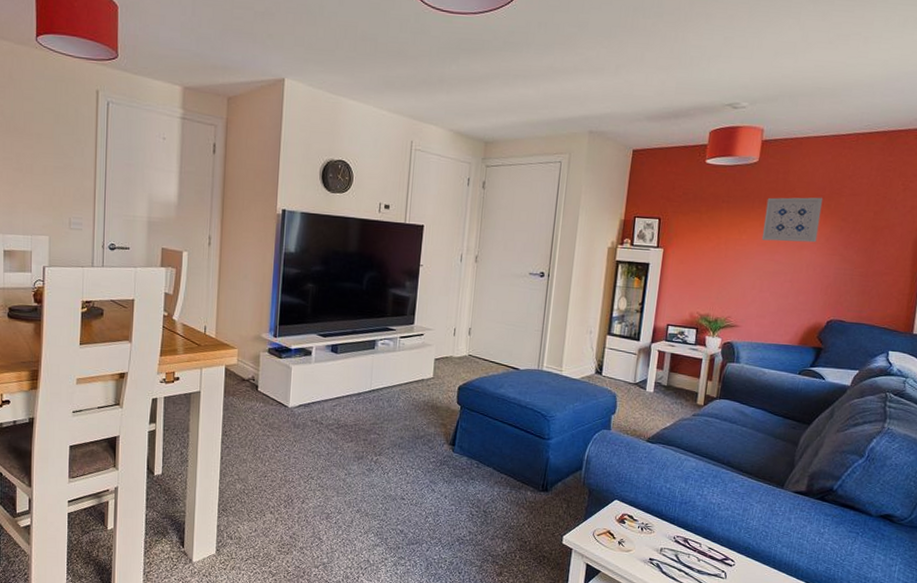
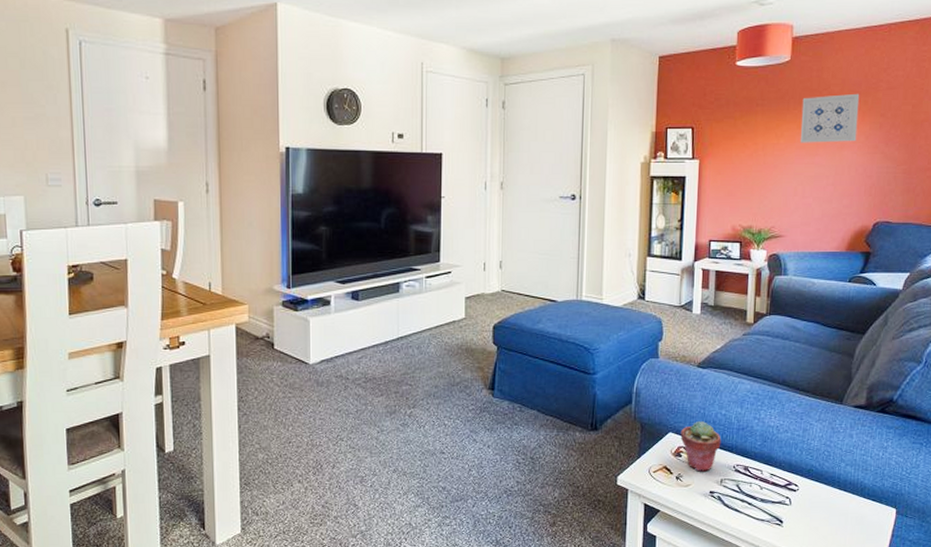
potted succulent: none [625,491,664,540] -> present [680,420,721,472]

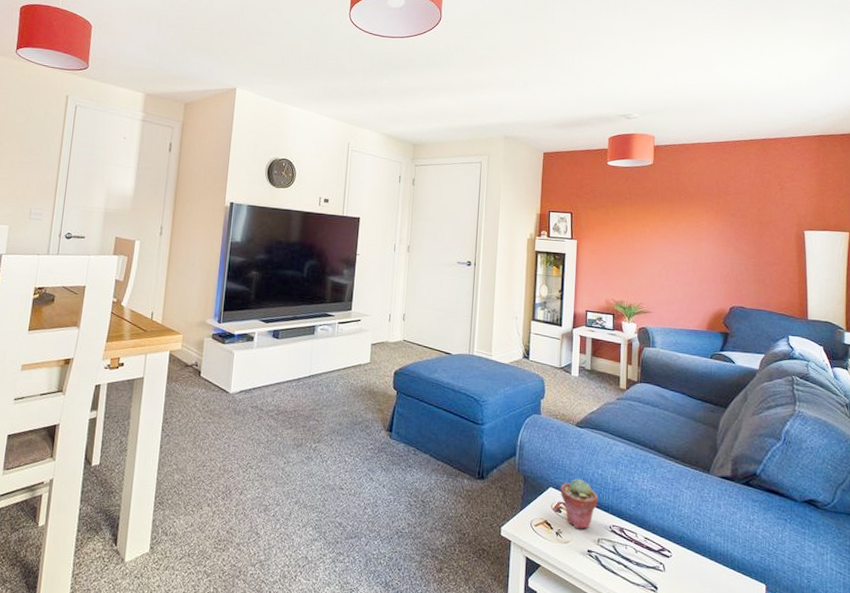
wall art: present [800,93,860,143] -> none [663,195,713,236]

